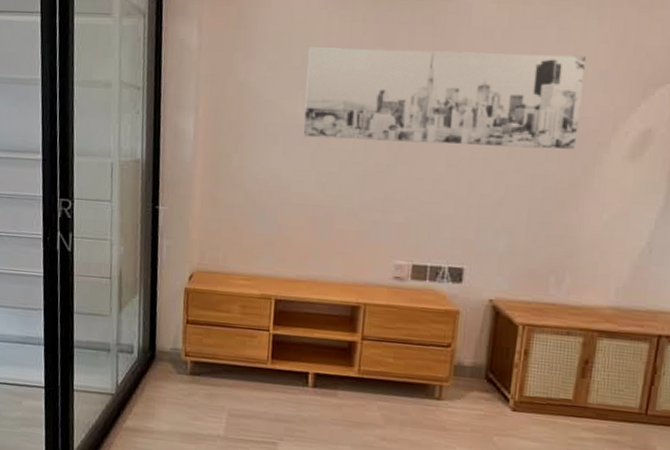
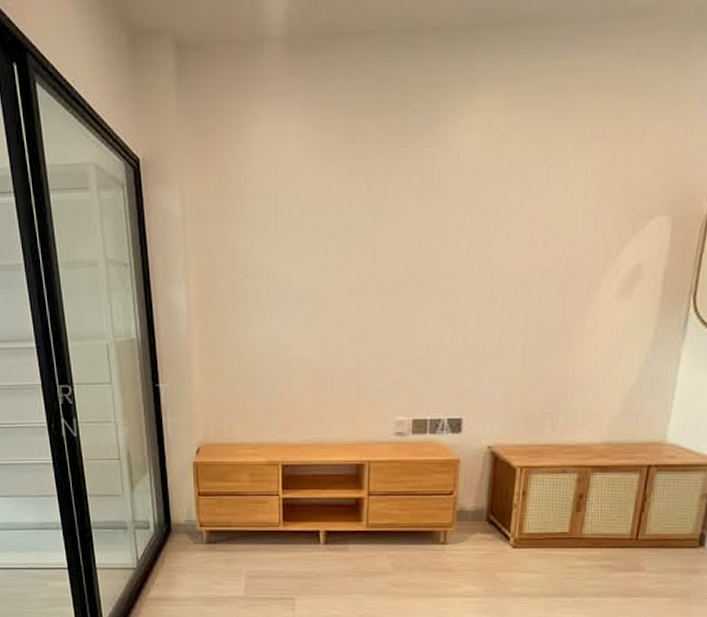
wall art: present [303,47,586,150] -> none [296,193,576,301]

